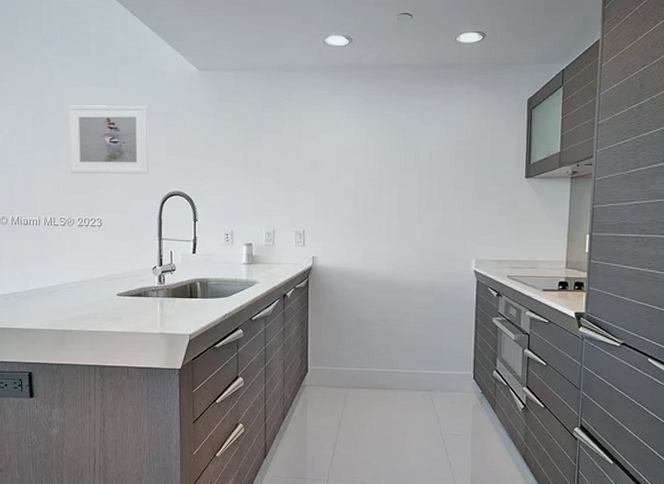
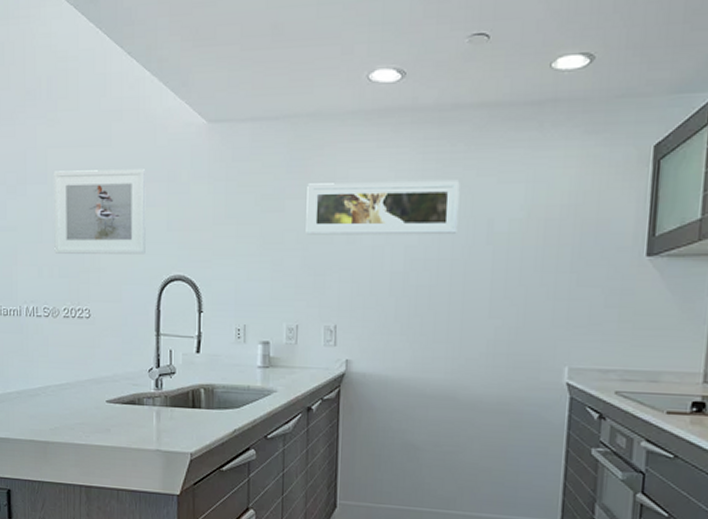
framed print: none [279,120,394,161] -> present [306,179,460,235]

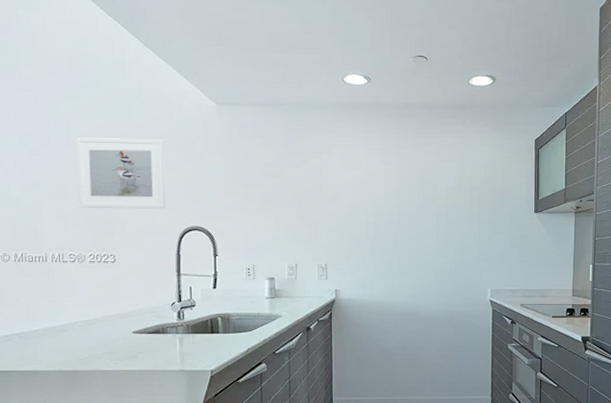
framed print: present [306,179,460,235] -> none [300,156,412,197]

